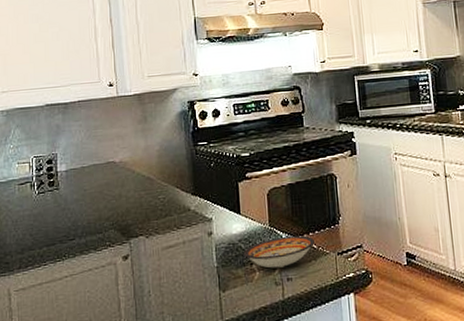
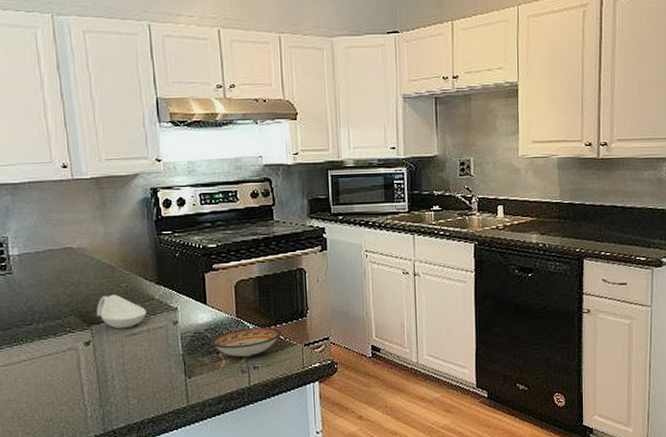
spoon rest: none [136,206,183,242] -> present [97,294,147,329]

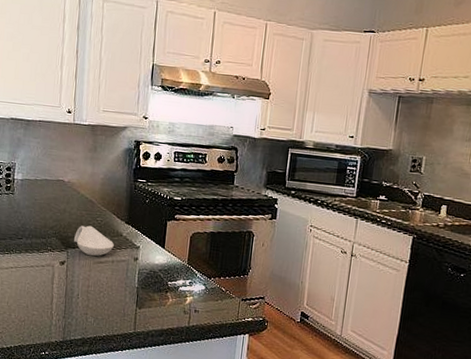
bowl: present [209,326,282,357] -> none [161,274,224,300]

